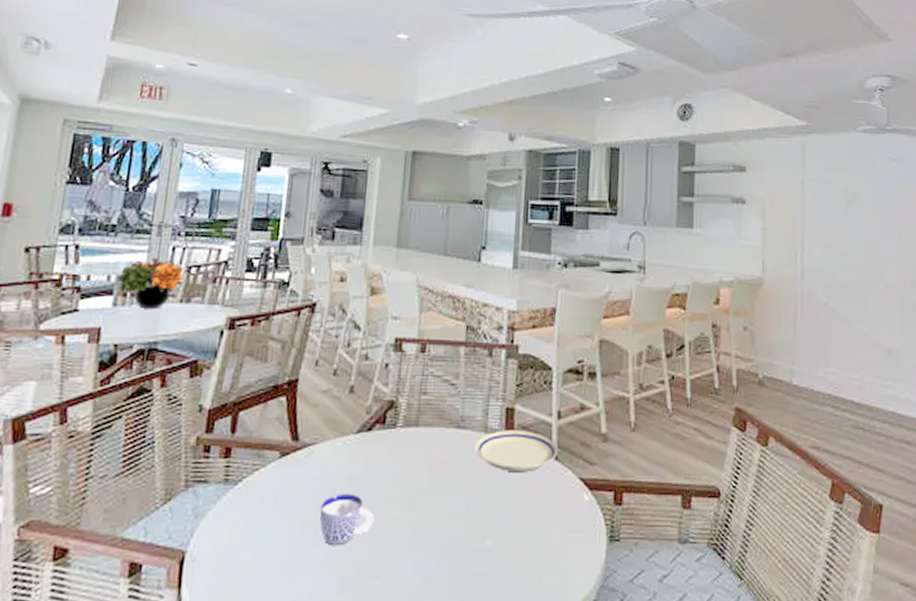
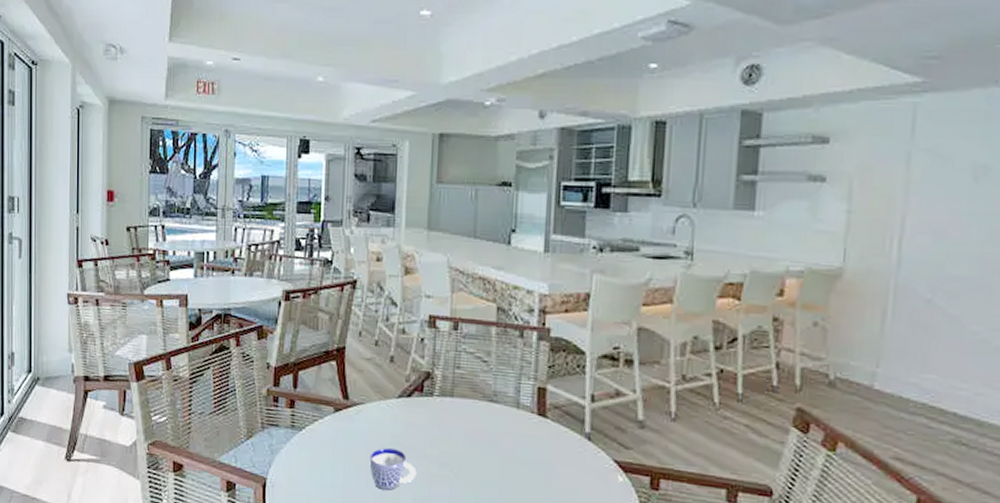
flower arrangement: present [116,257,184,308] -> none [195,236,246,280]
plate: present [475,430,559,473] -> none [508,407,592,448]

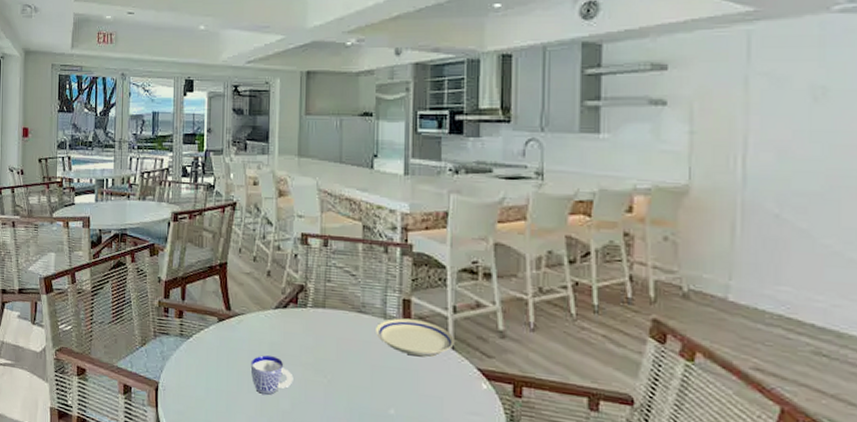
plate: none [508,407,592,448] -> present [376,318,456,357]

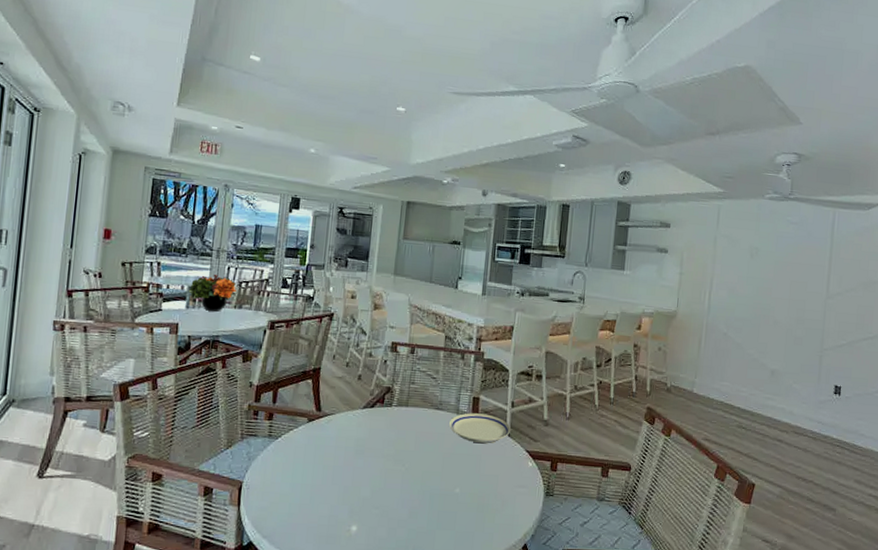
flower arrangement: none [96,165,139,204] -> present [188,274,236,312]
cup: present [250,355,294,395] -> none [336,450,375,485]

